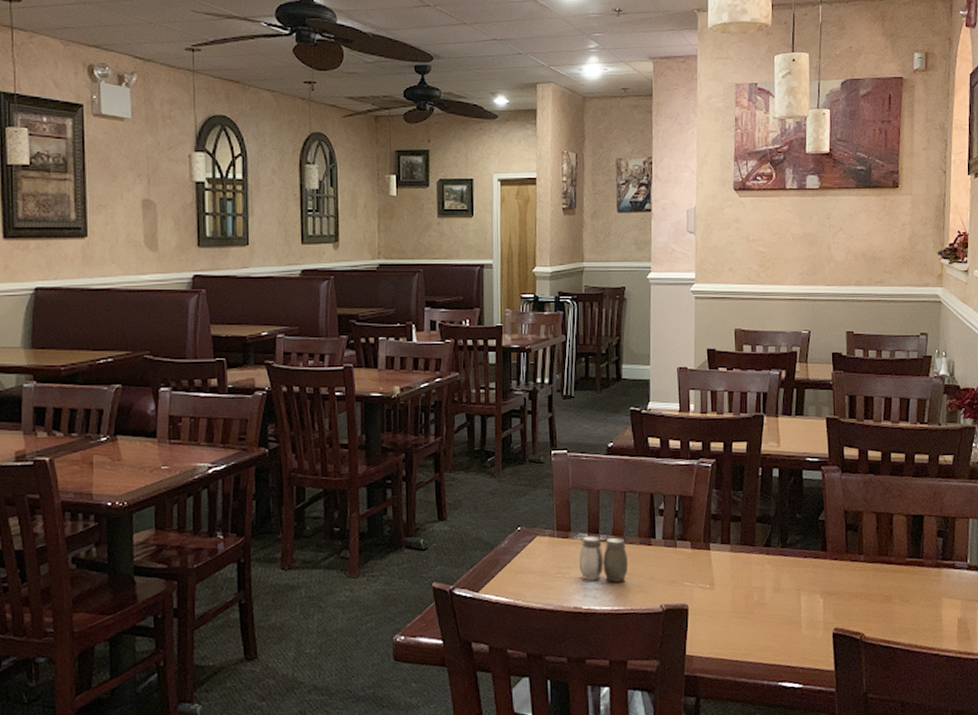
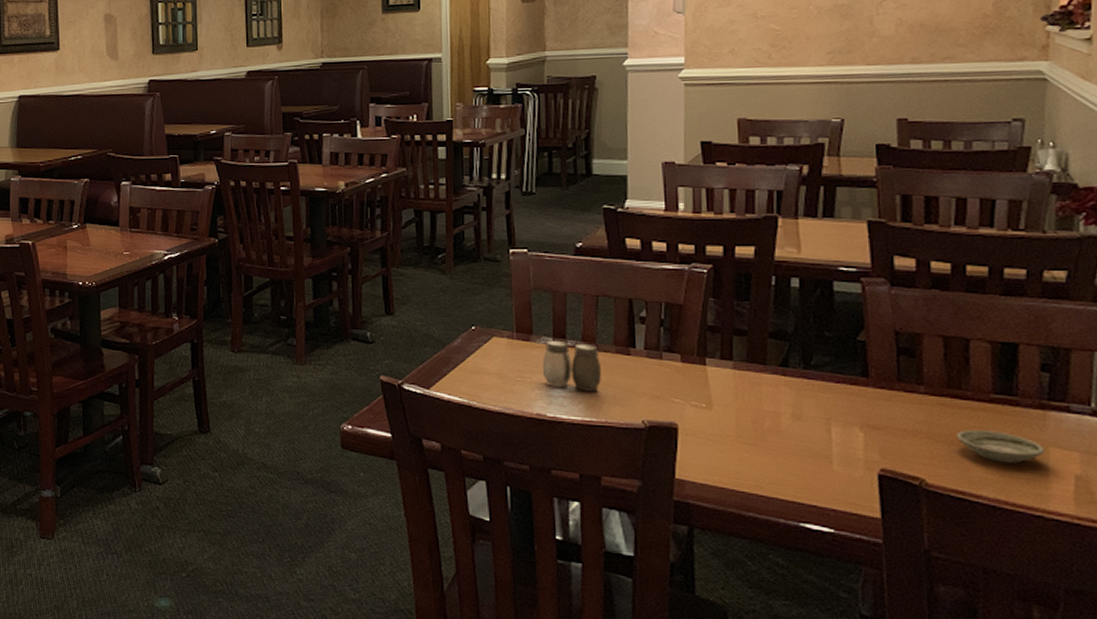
saucer: none [884,587,939,614] -> present [956,429,1044,464]

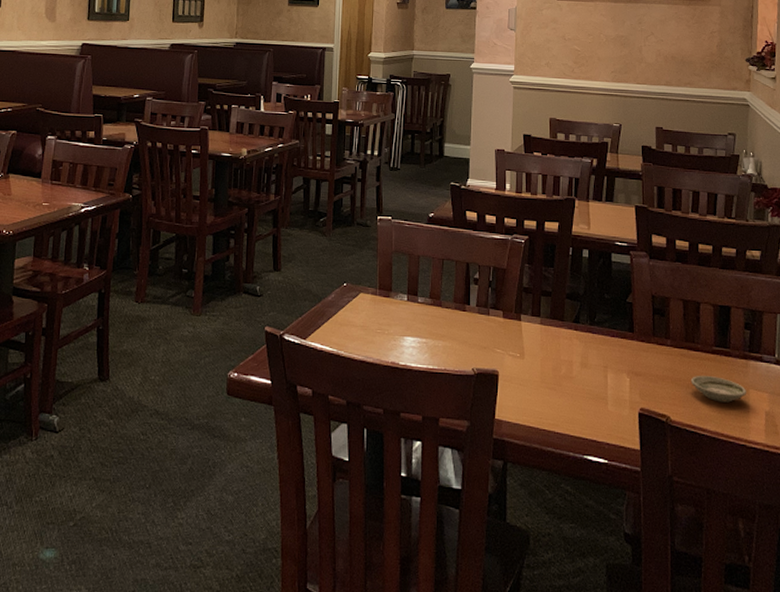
salt and pepper shaker: present [542,340,601,392] -> none [397,297,443,343]

